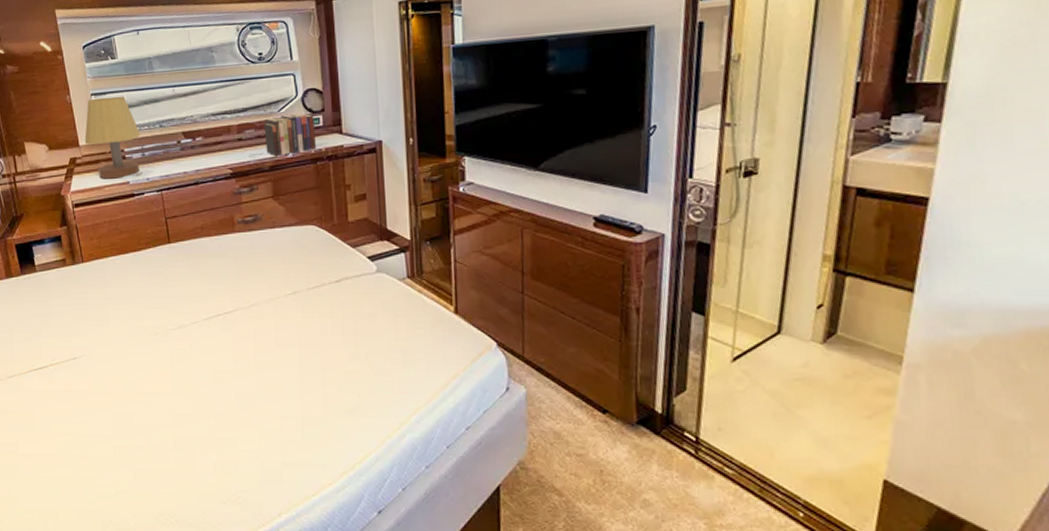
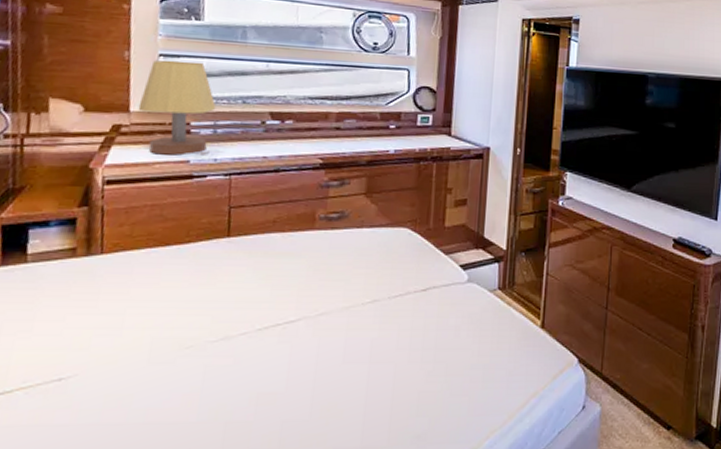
books: present [264,113,317,157] -> none [366,108,424,152]

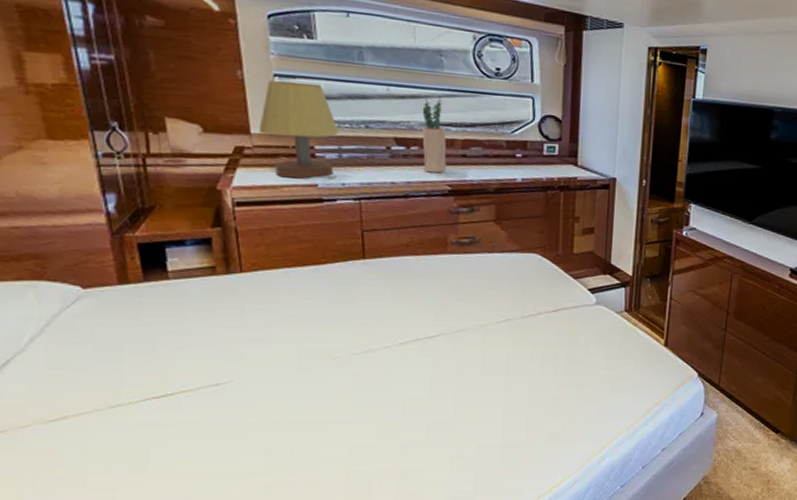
vase: none [296,70,322,147] -> present [422,96,447,174]

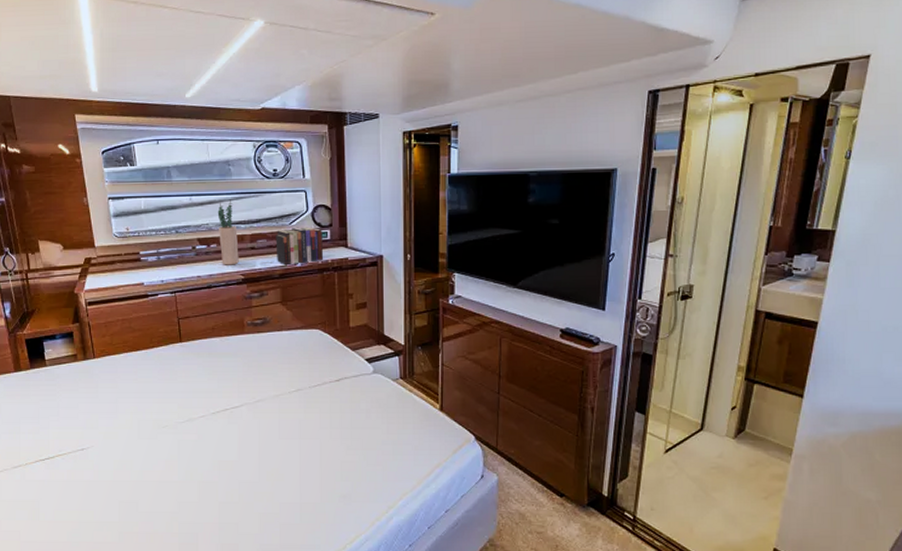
table lamp: present [259,80,339,179] -> none [100,201,157,280]
books: none [492,137,550,180] -> present [275,227,324,266]

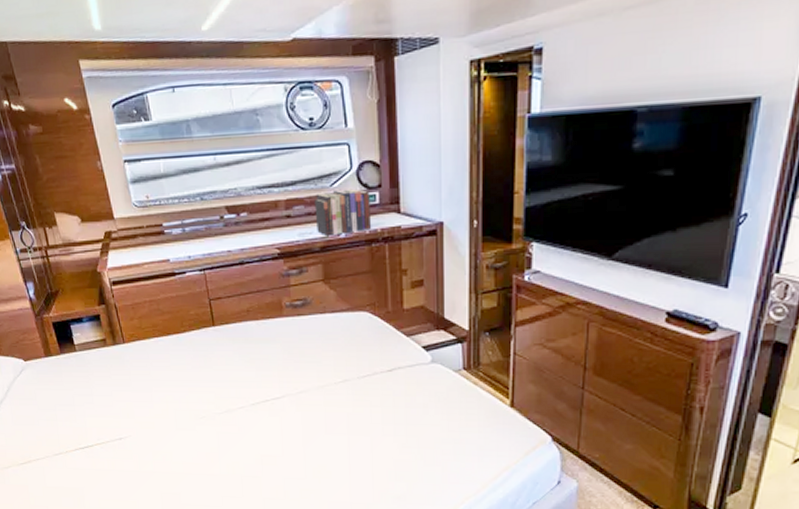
vase: present [217,199,239,265] -> none [246,157,274,238]

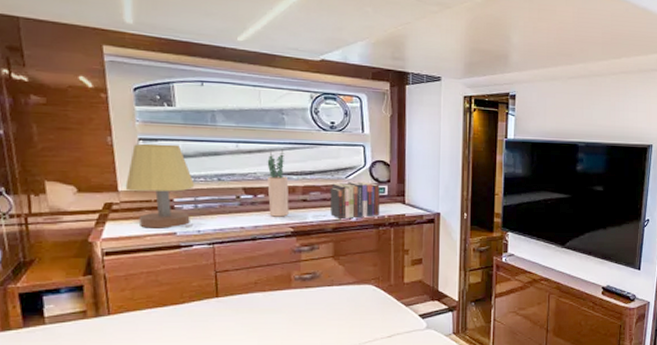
table lamp: none [119,163,180,256] -> present [125,143,195,228]
vase: none [246,157,274,238] -> present [267,149,289,217]

